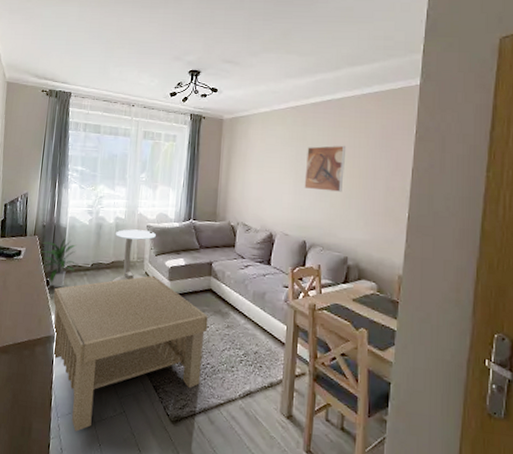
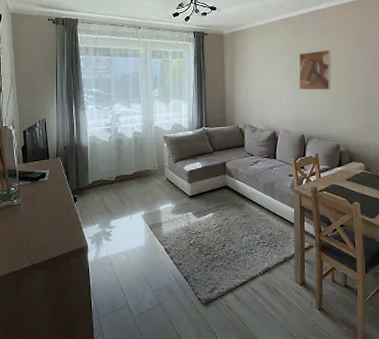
indoor plant: present [41,238,77,288] -> none [65,156,102,202]
coffee table: present [52,275,208,432] -> none [82,180,227,327]
side table: present [113,229,156,282] -> none [136,141,173,190]

